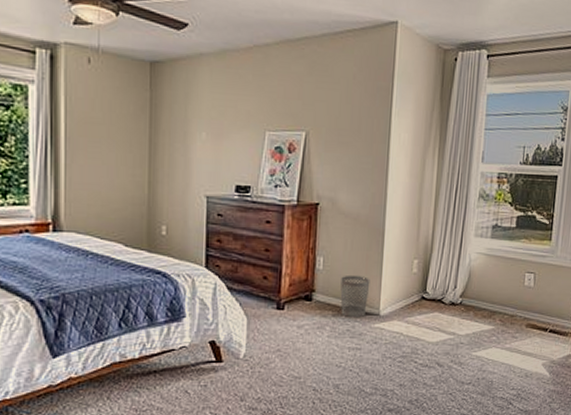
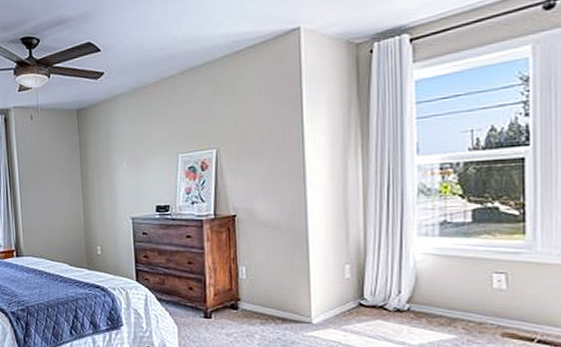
wastebasket: present [340,275,370,318] -> none [266,283,298,326]

